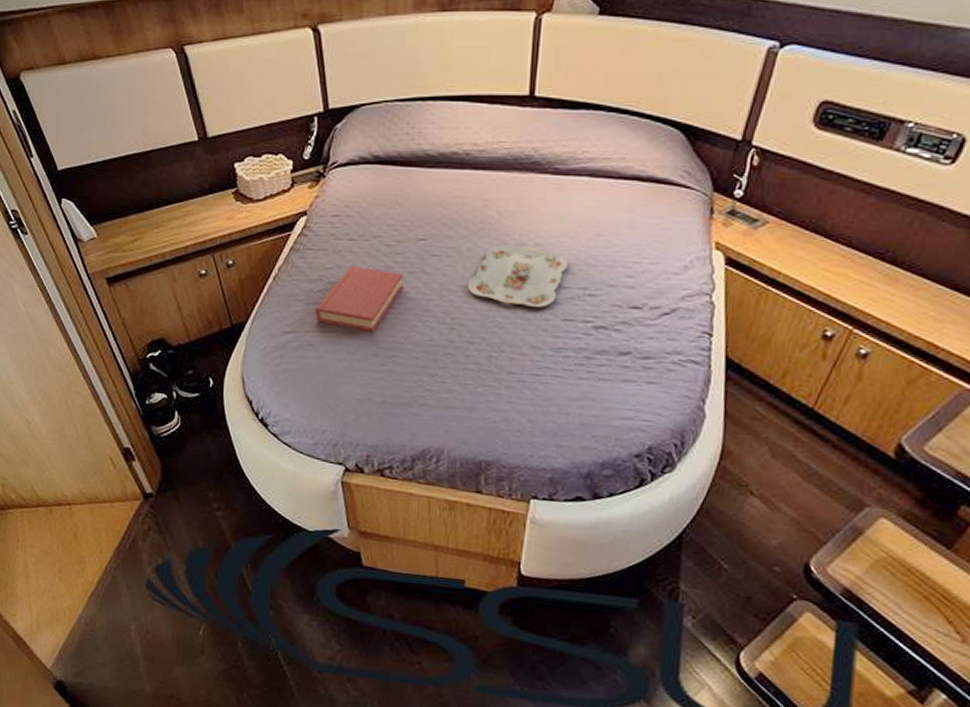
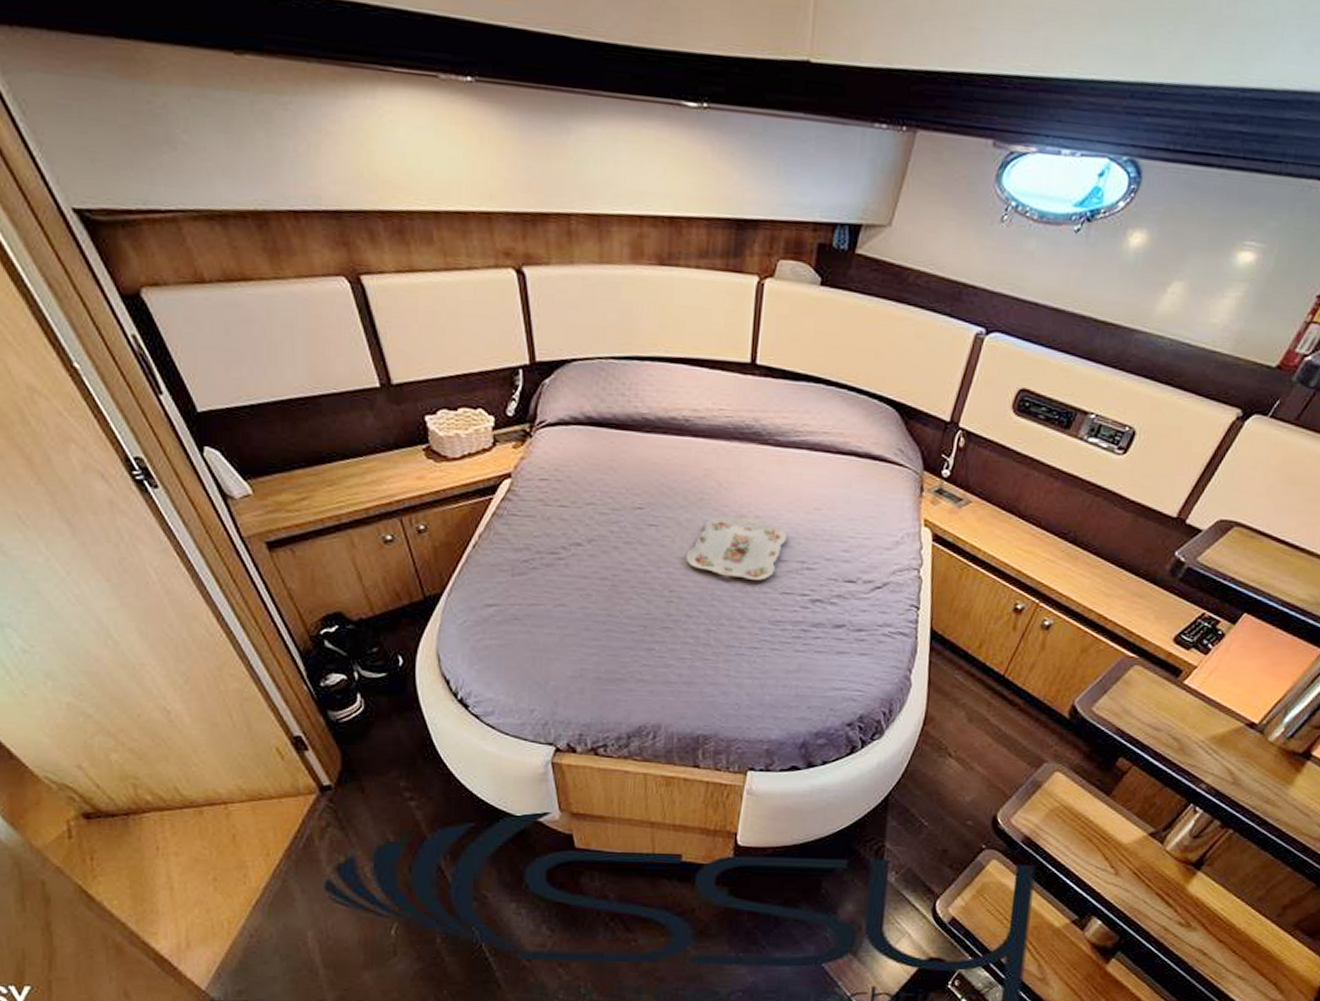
hardback book: present [314,266,404,332] -> none [521,534,619,605]

